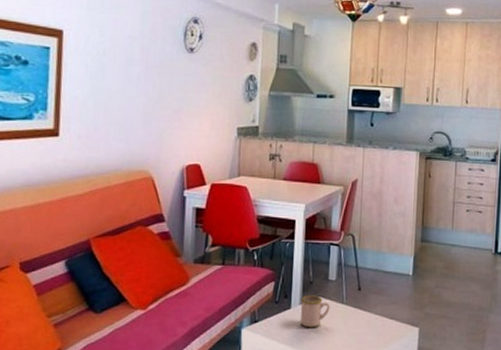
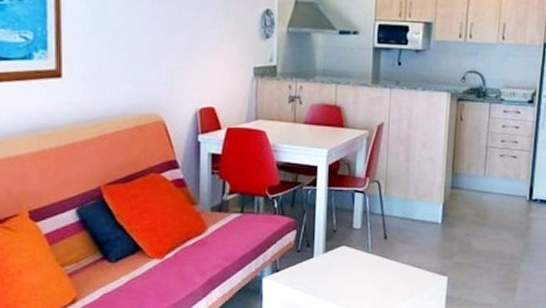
mug: present [301,295,330,328] -> none [324,244,355,277]

